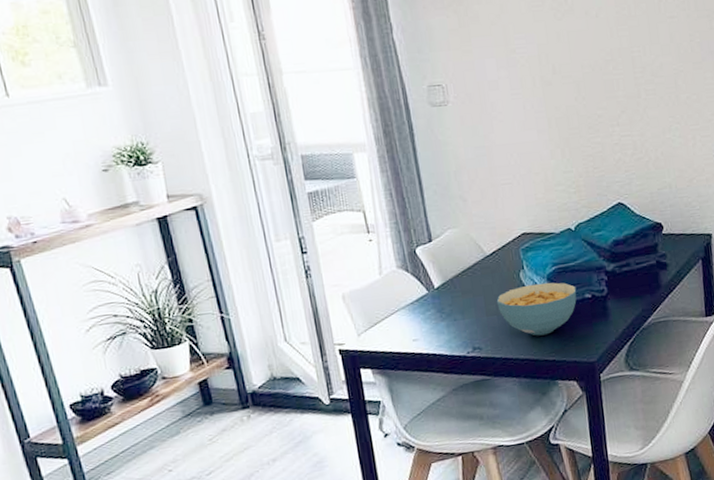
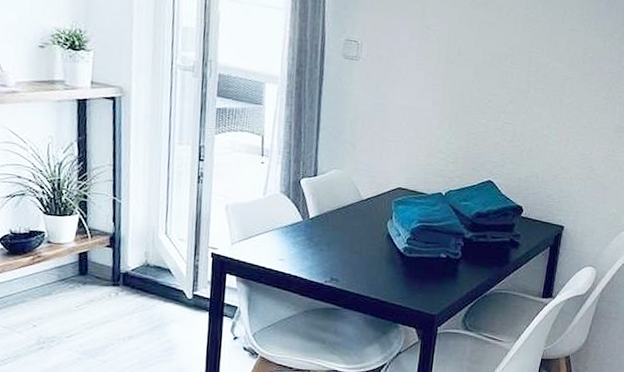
cereal bowl: present [496,282,577,336] -> none [361,234,435,282]

